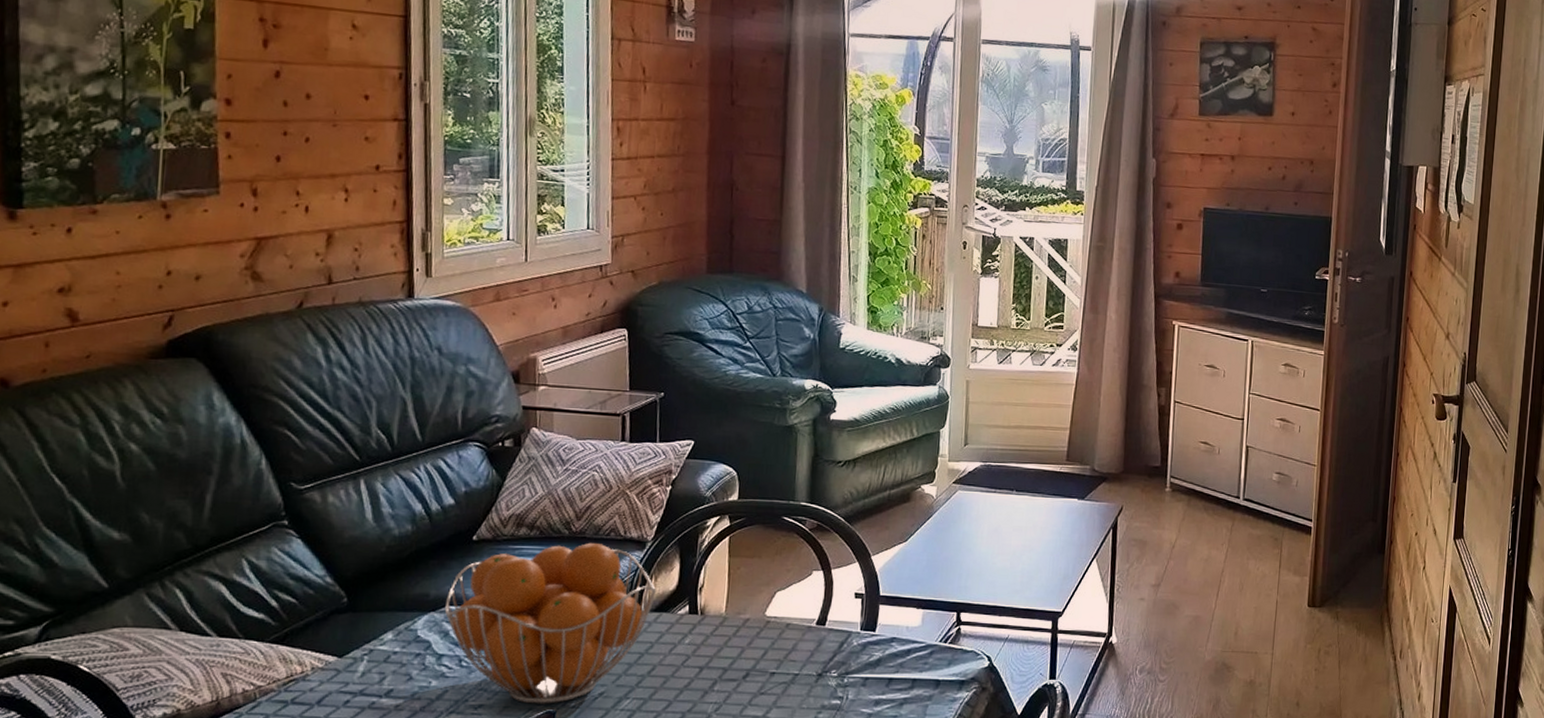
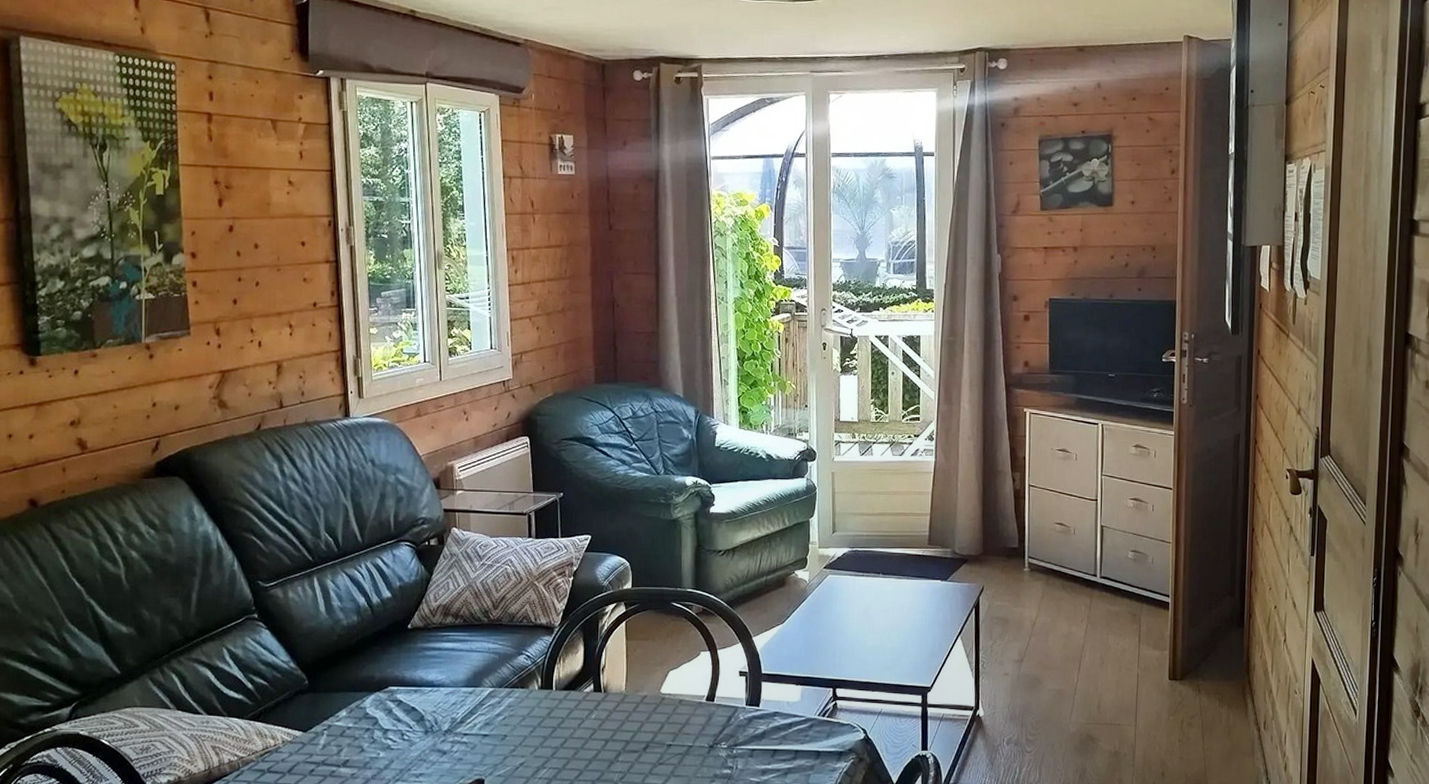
fruit basket: present [444,542,657,704] -> none [387,629,565,773]

